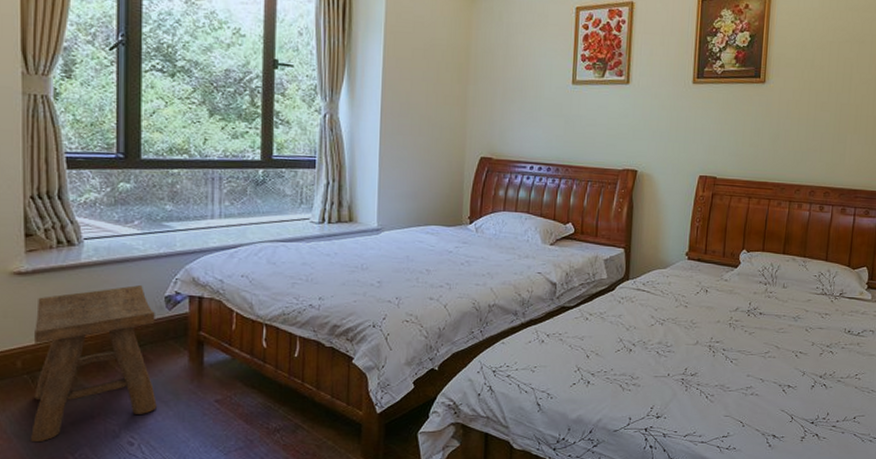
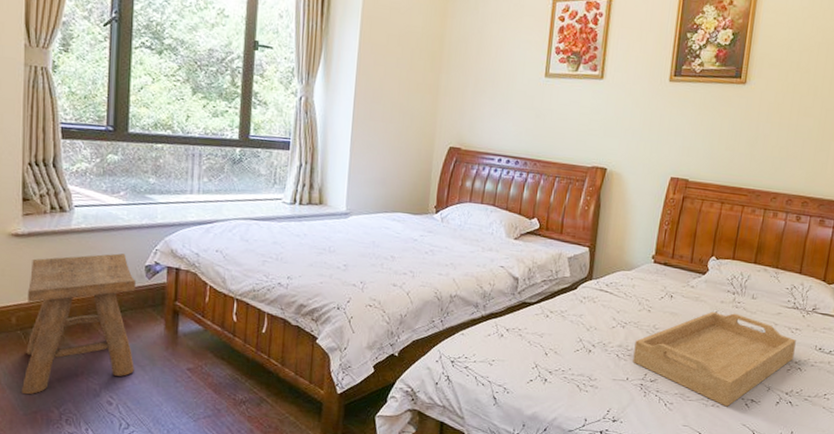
serving tray: none [673,302,826,394] -> present [633,311,796,407]

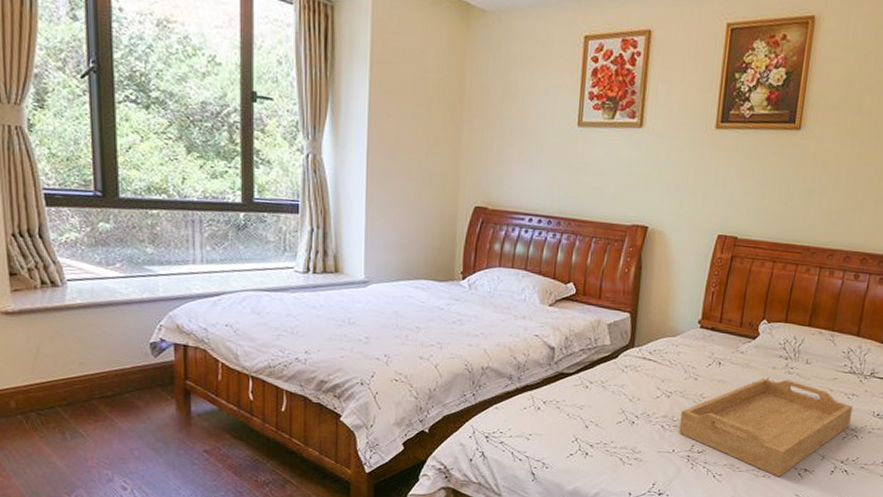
stool: present [21,253,136,395] -> none [25,330,147,482]

